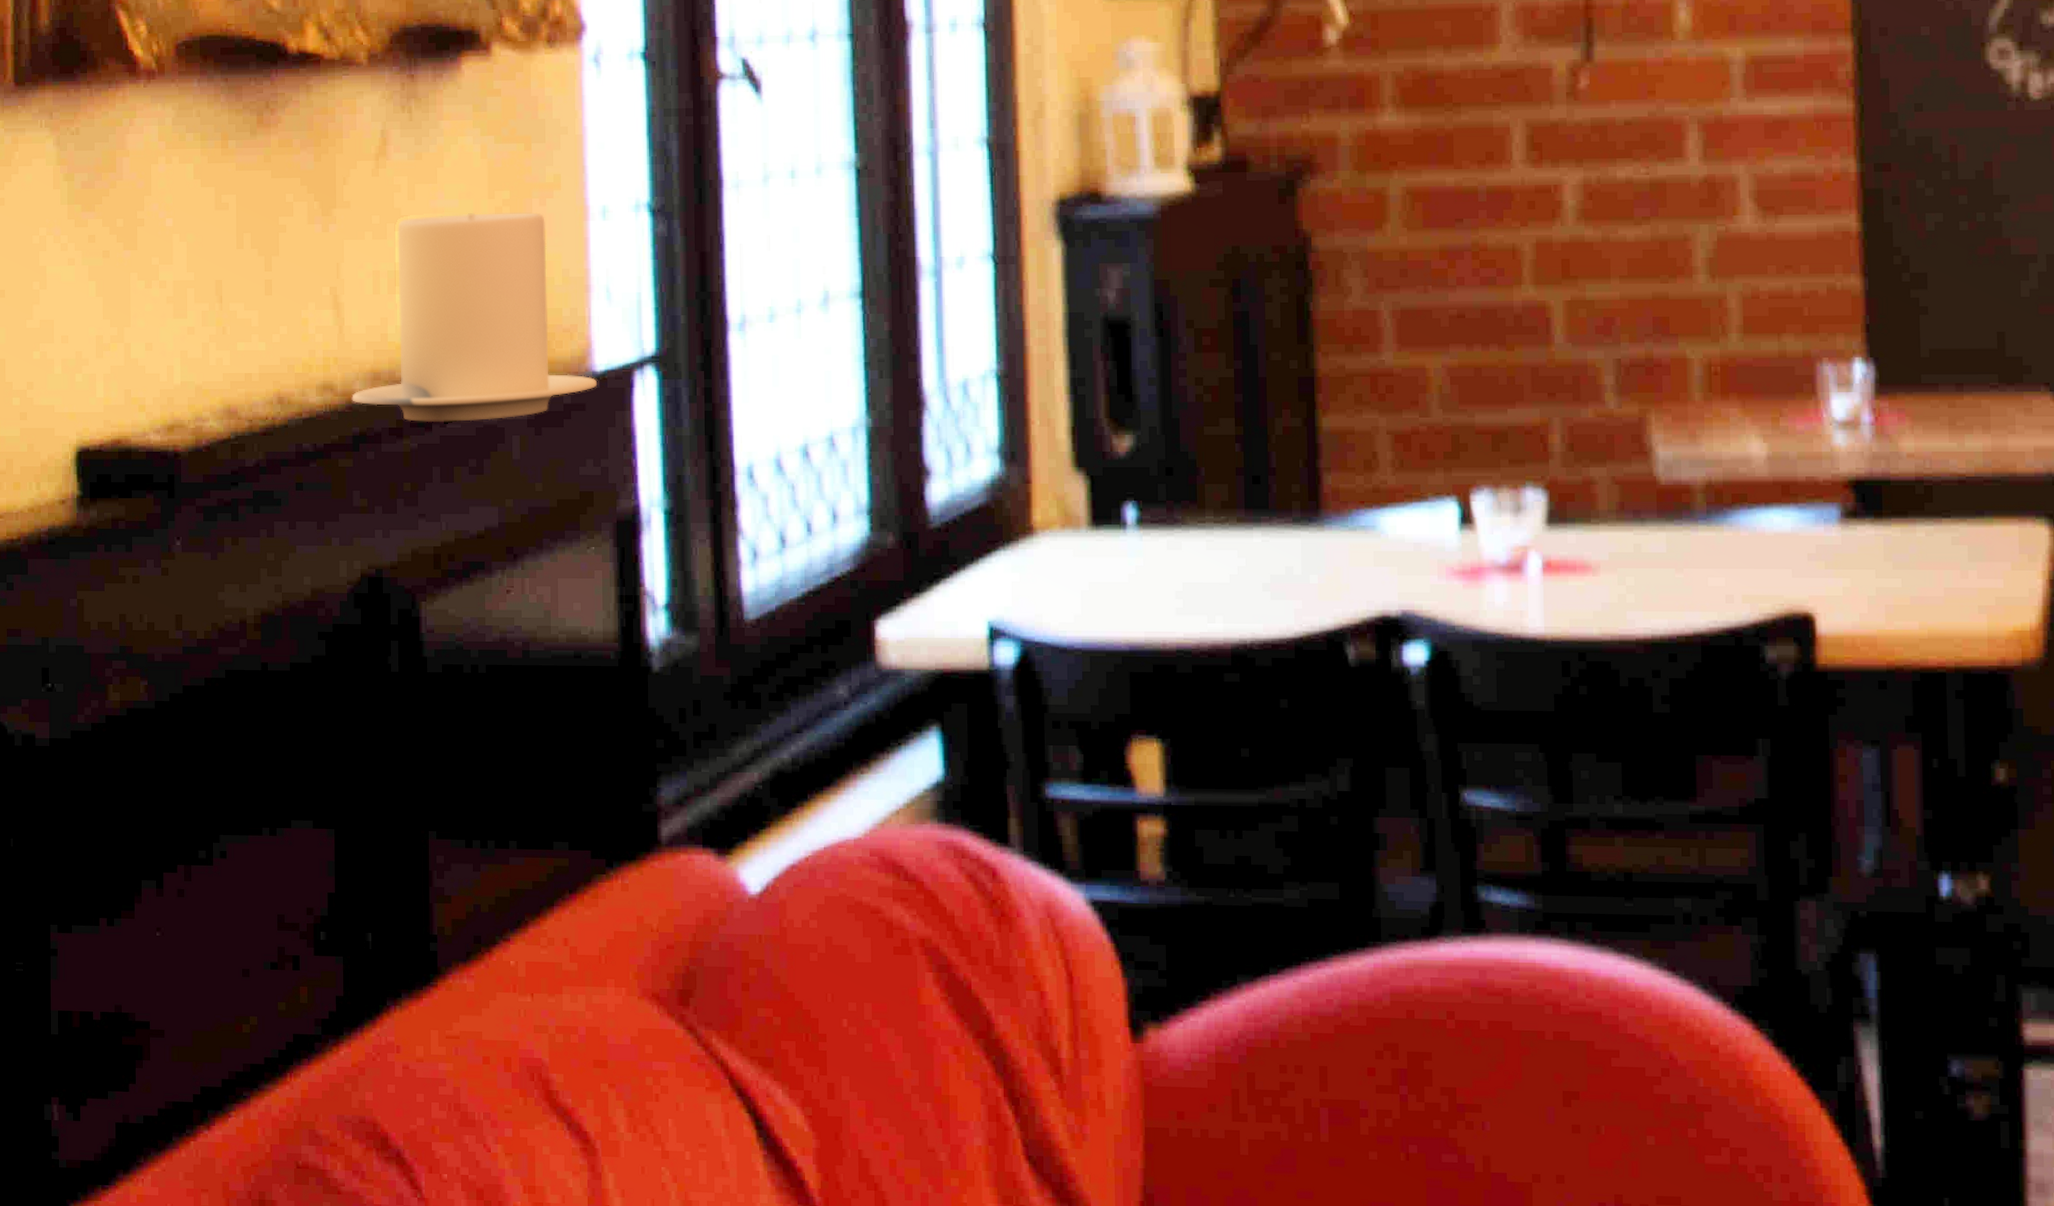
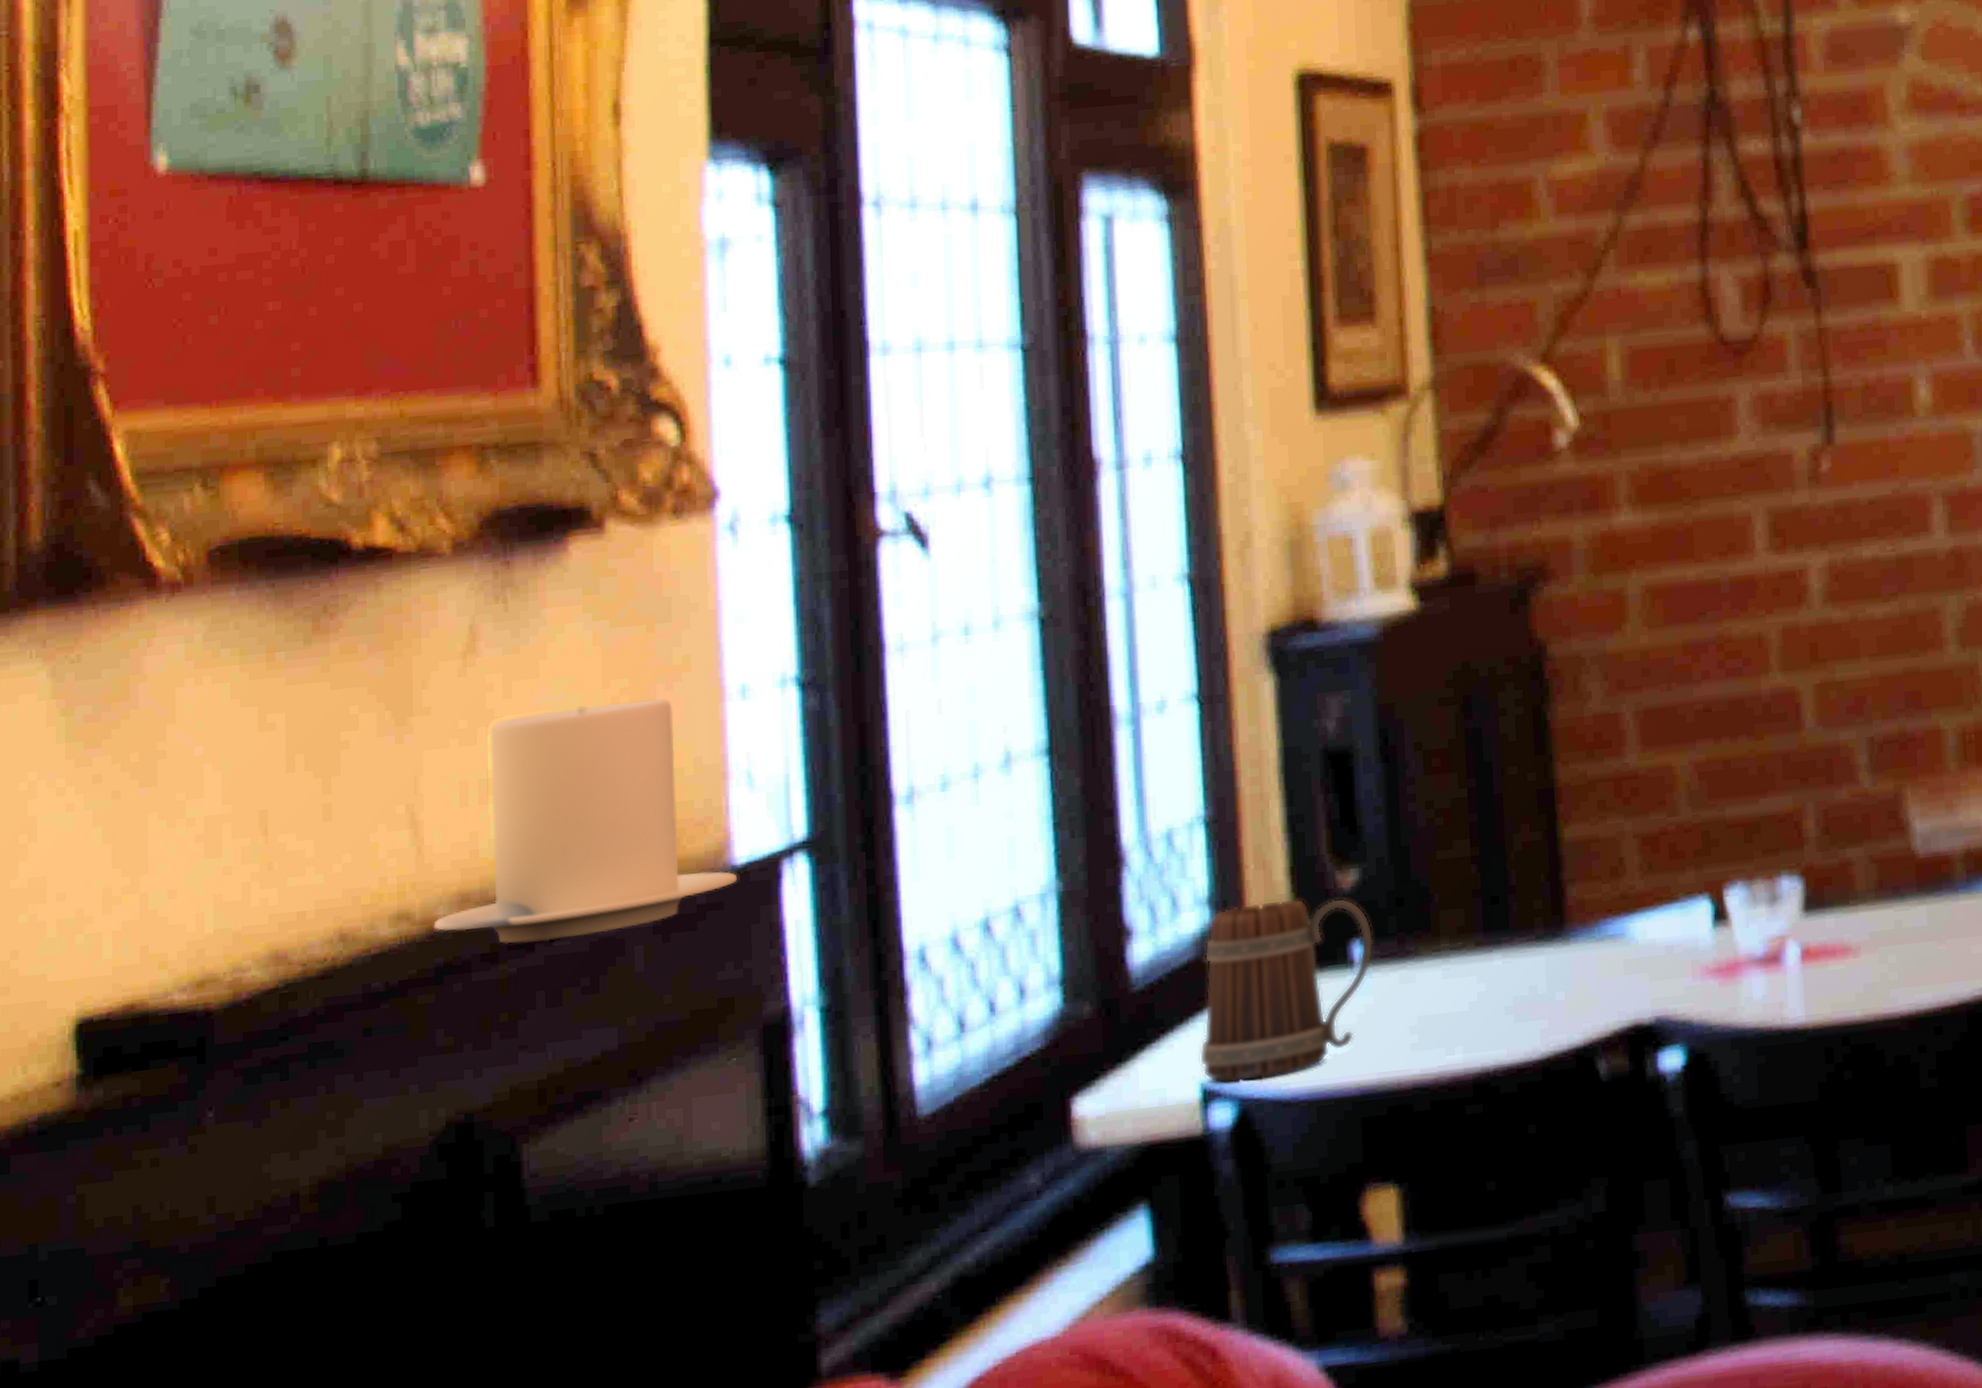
beer mug: none [987,456,1146,624] -> present [1199,897,1375,1083]

